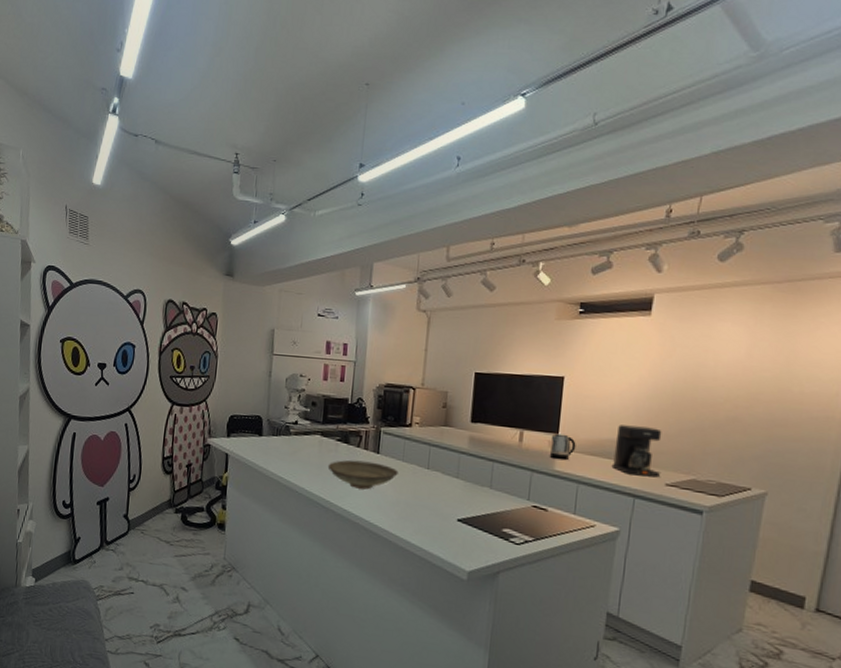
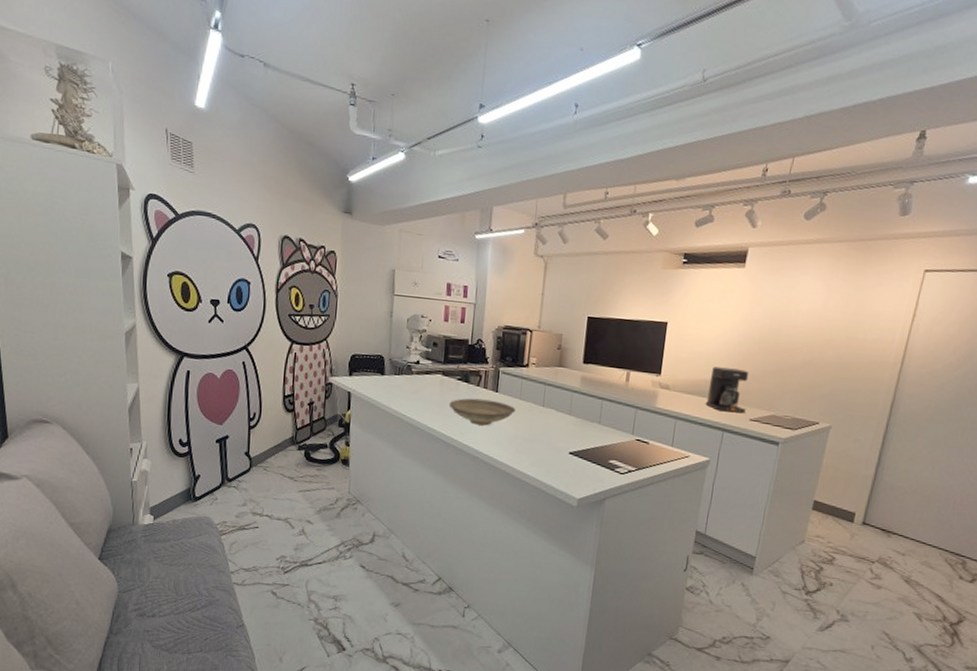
kettle: present [549,433,576,461] -> none [652,374,676,399]

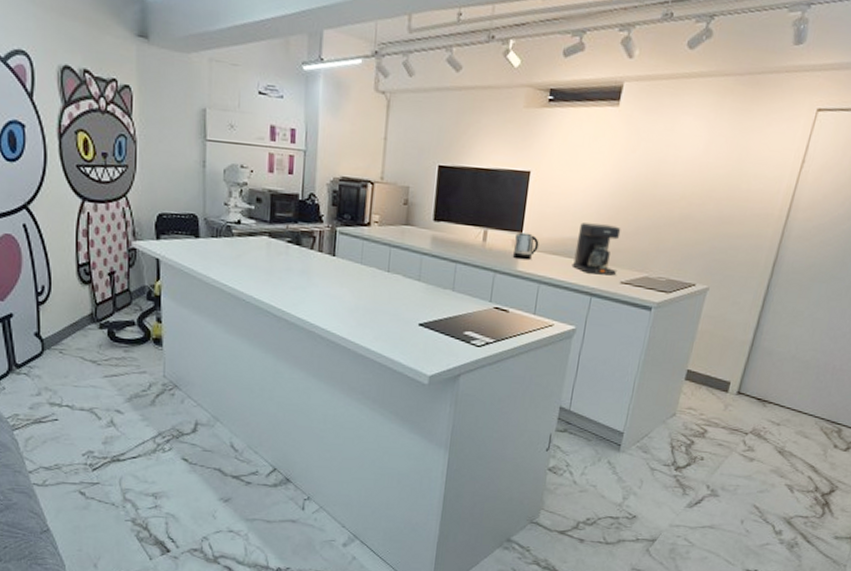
decorative bowl: present [448,398,516,426] -> none [277,263,357,296]
kettle: none [652,374,676,399] -> present [512,232,539,261]

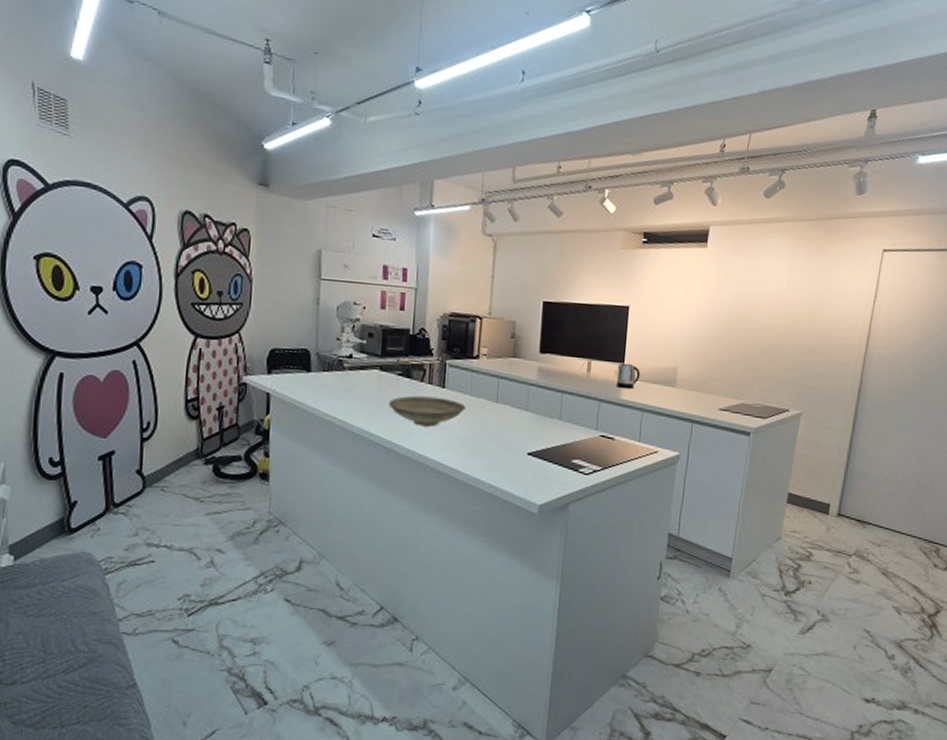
decorative bowl: none [277,263,357,296] -> present [388,395,466,427]
coffee maker: present [572,223,621,276] -> none [672,353,716,403]

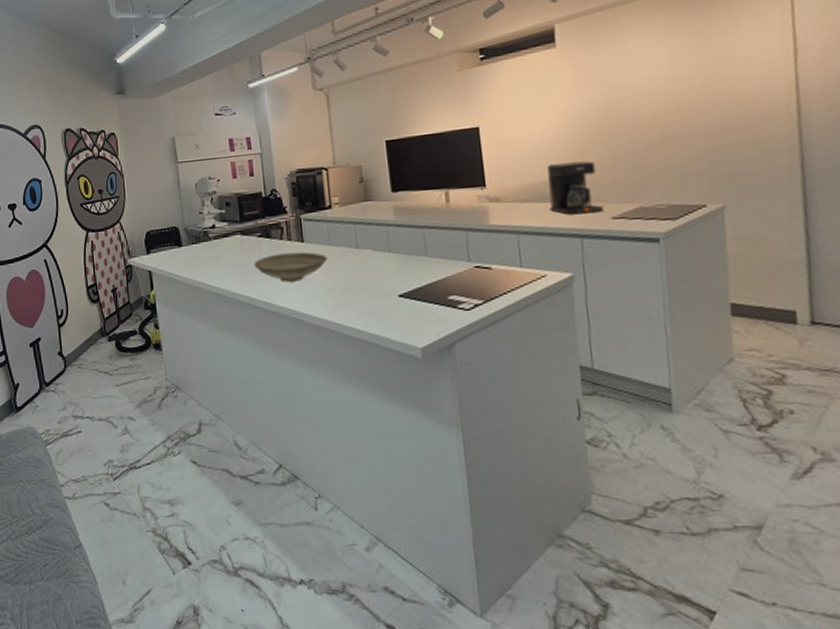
kettle: present [615,363,641,390] -> none [480,185,507,214]
coffee maker: none [672,353,716,403] -> present [547,161,603,215]

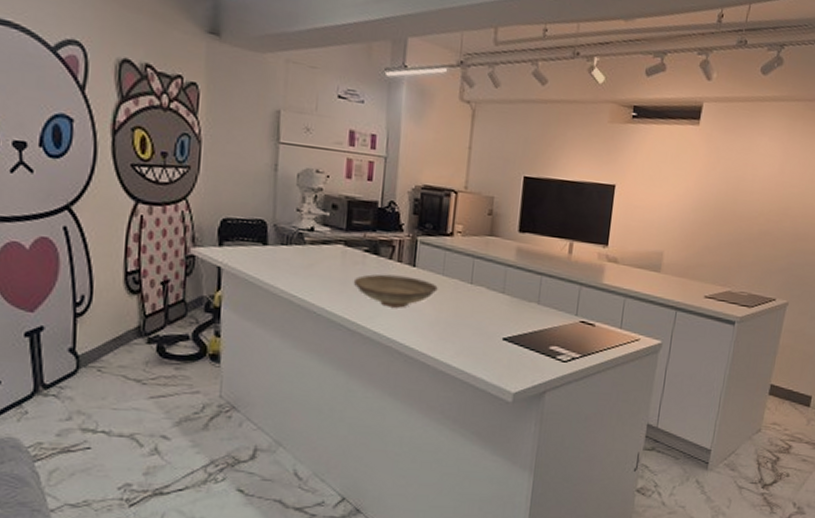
coffee maker: present [547,161,603,215] -> none [657,237,704,290]

